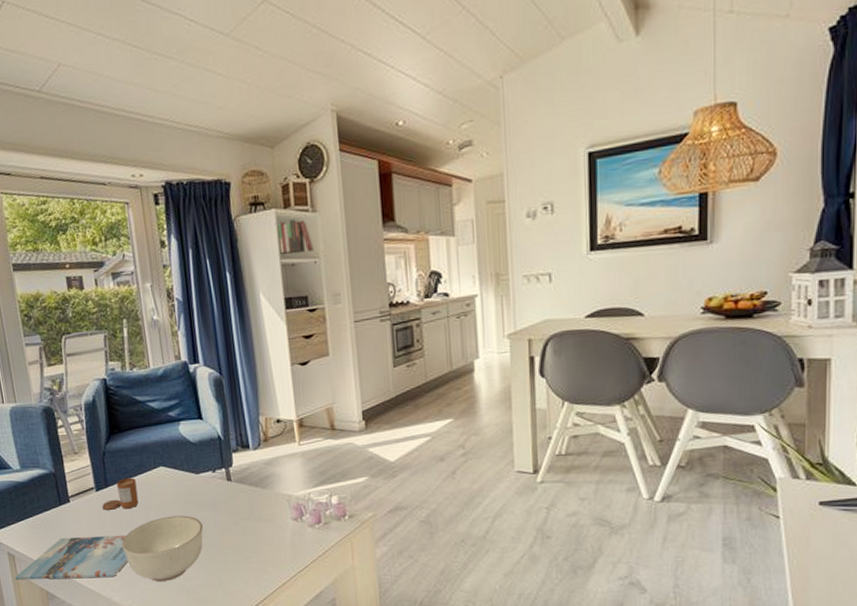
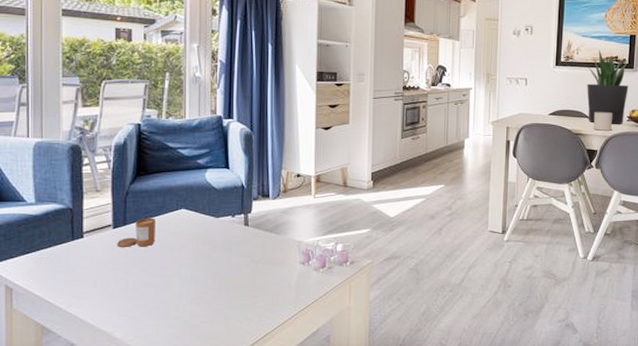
magazine: present [15,535,128,581] -> none [9,271,138,315]
bowl: present [121,515,203,581] -> none [131,255,215,317]
books: present [274,219,314,256] -> none [316,9,346,37]
planter: none [637,220,701,321] -> present [587,49,629,124]
cup: none [650,305,679,331] -> present [593,112,612,131]

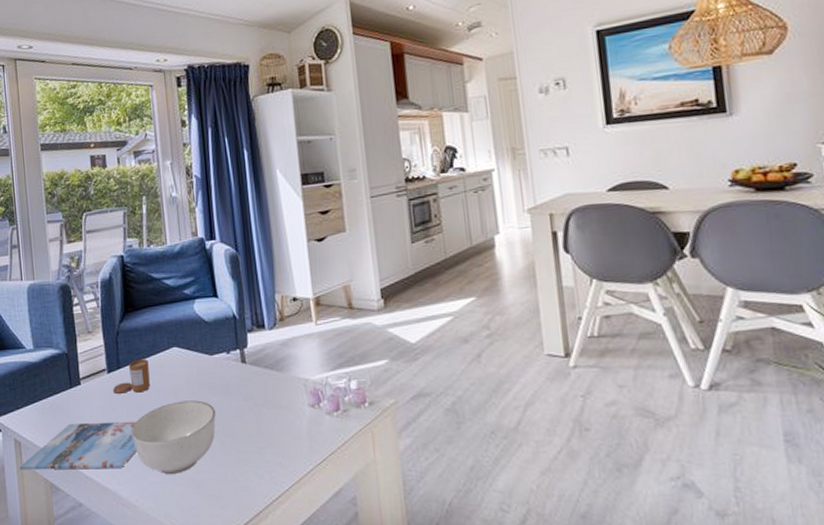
magazine: none [9,271,138,315] -> present [20,421,137,471]
bowl: none [131,255,215,317] -> present [131,400,216,474]
planter: present [587,49,629,124] -> none [655,93,725,195]
cup: present [593,112,612,131] -> none [676,177,707,205]

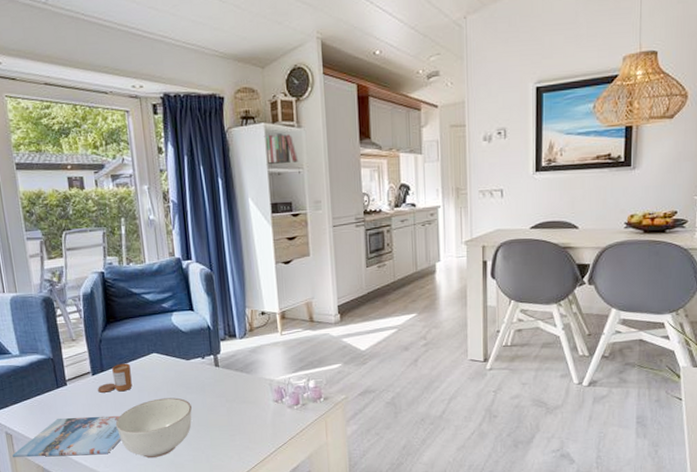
books: none [291,98,329,133] -> present [263,133,298,165]

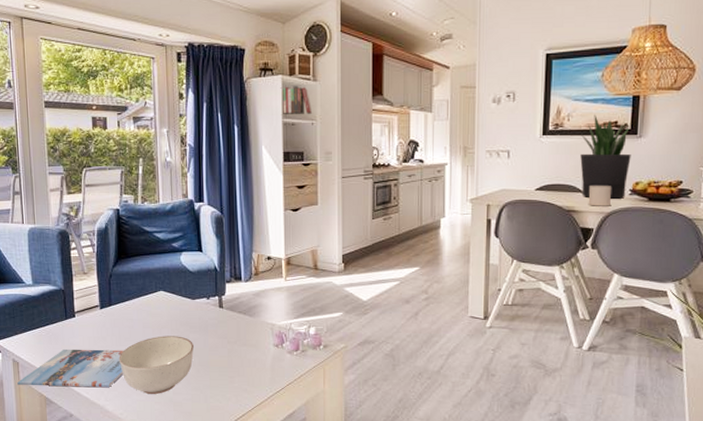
candle: present [98,363,132,393] -> none [104,299,138,327]
planter: none [574,147,626,233] -> present [580,114,631,199]
cup: none [583,220,606,242] -> present [588,186,611,206]

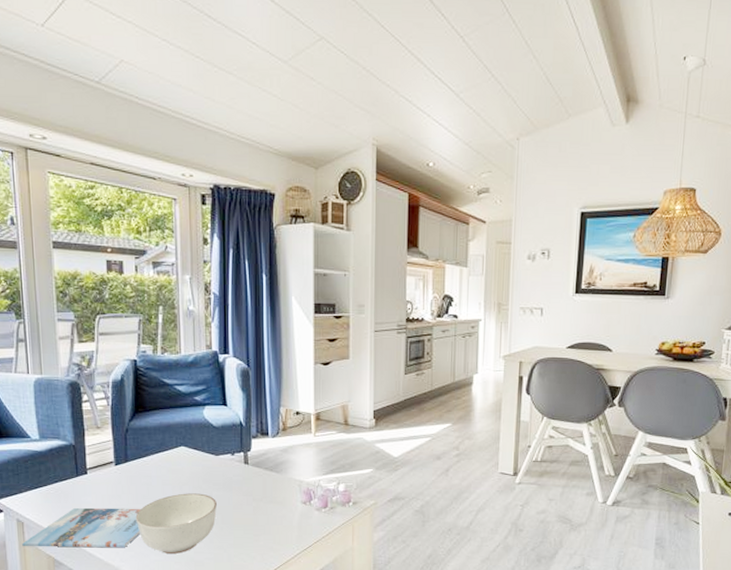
books: present [280,86,312,115] -> none [312,235,345,265]
planter: present [580,114,631,199] -> none [610,274,659,358]
cup: present [588,186,611,206] -> none [616,345,639,365]

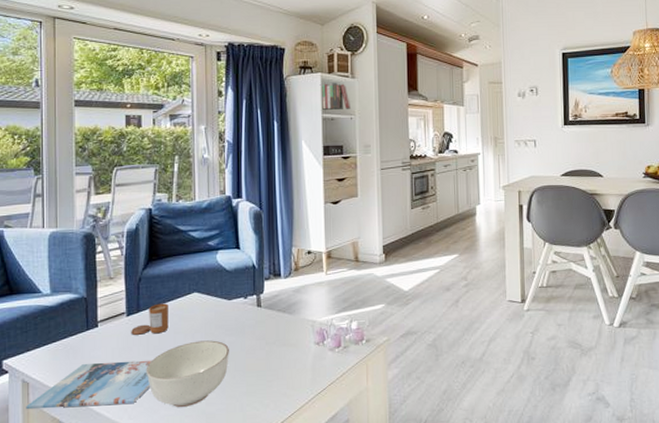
candle: none [120,455,157,484] -> present [131,303,169,335]
books: none [312,235,345,265] -> present [319,83,350,111]

